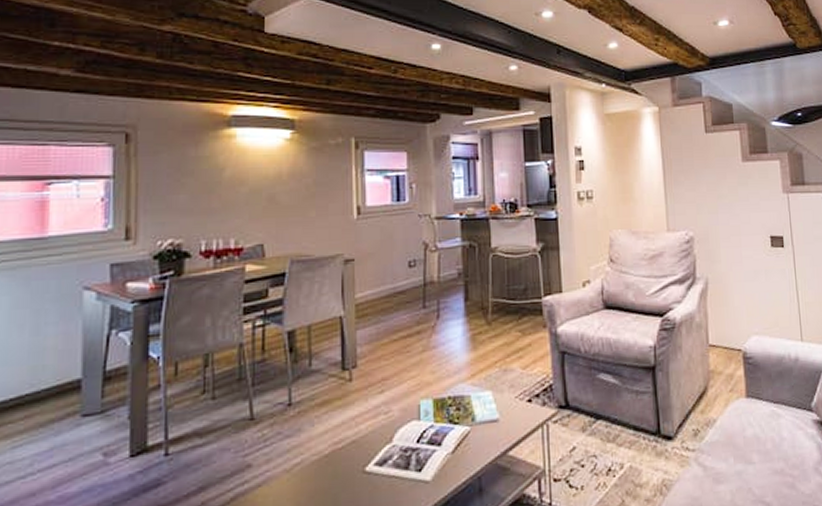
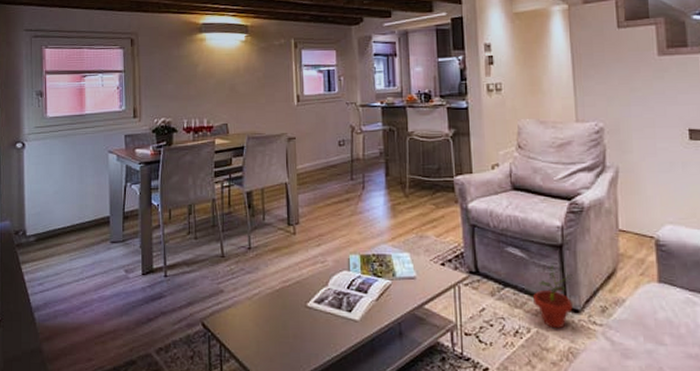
potted plant: none [626,389,667,461] -> present [533,264,574,329]

